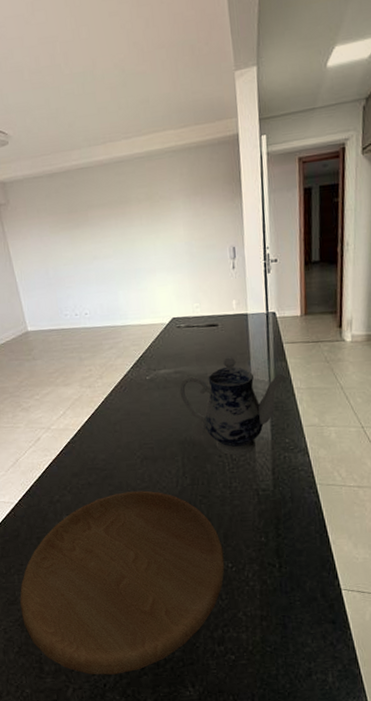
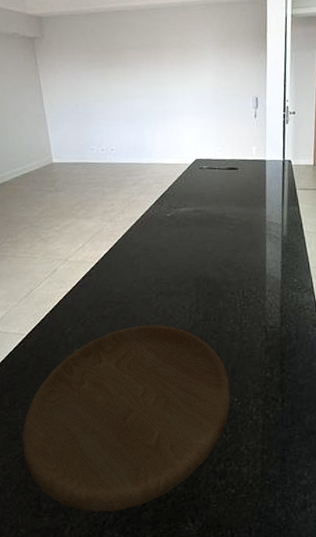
teapot: present [179,356,287,456] -> none [198,198,299,293]

